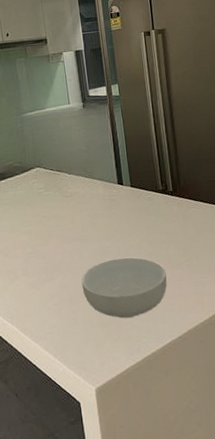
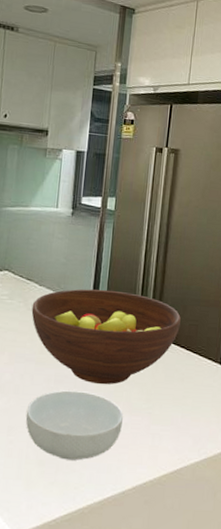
fruit bowl: none [66,164,200,249] -> present [31,289,181,385]

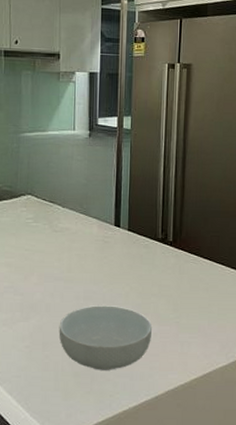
fruit bowl: present [31,289,181,385] -> none [57,207,202,298]

